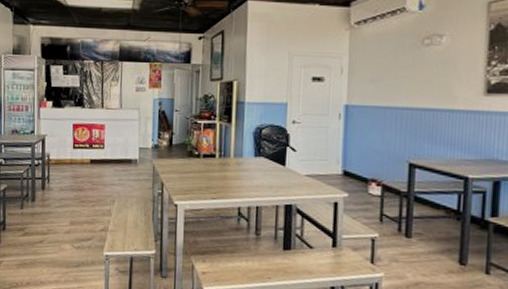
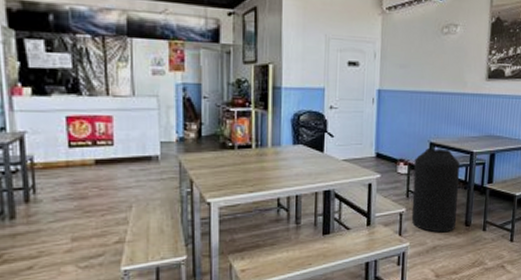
trash can: none [386,169,449,269] -> present [411,148,460,233]

